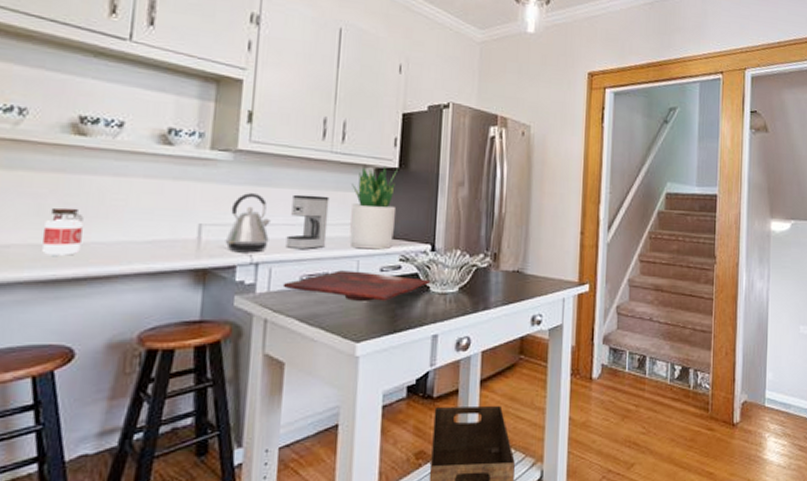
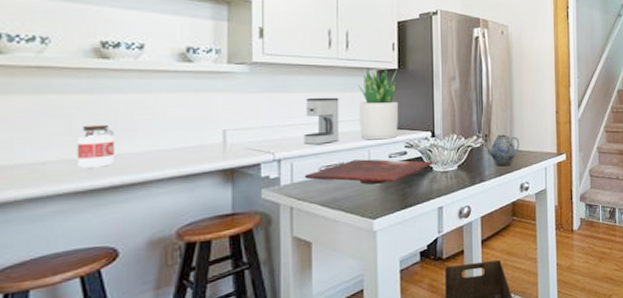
kettle: present [225,193,270,253] -> none [248,99,288,152]
teapot: none [494,254,535,293] -> present [486,134,520,167]

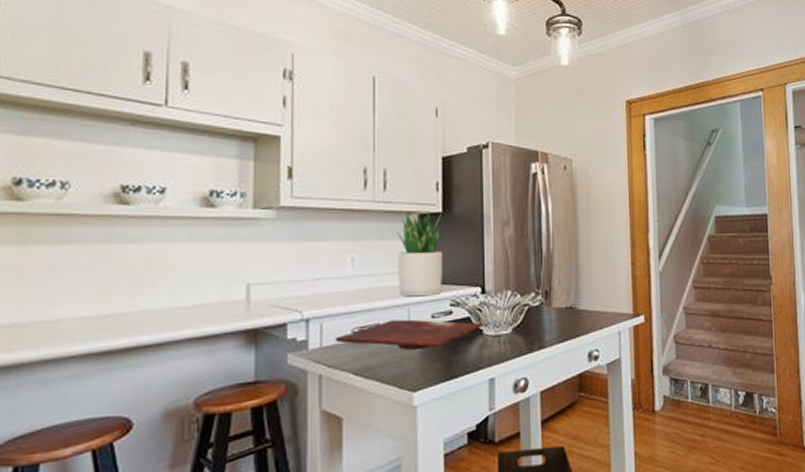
jar: present [76,124,114,168] -> none [92,277,132,327]
coffee maker: present [304,97,340,146] -> none [335,246,375,303]
teapot: present [486,134,520,167] -> none [546,291,588,330]

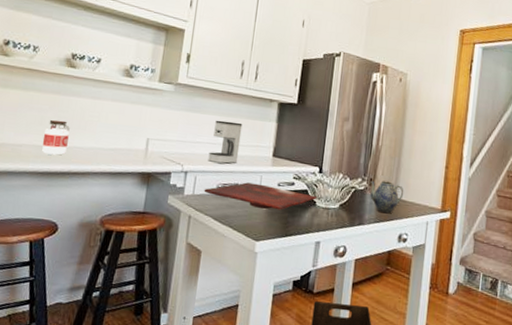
jar: none [92,277,132,327] -> present [42,119,70,156]
coffee maker: none [335,246,375,303] -> present [208,120,243,164]
planter: present [397,211,444,297] -> none [255,101,296,169]
teapot: none [546,291,588,330] -> present [370,180,404,214]

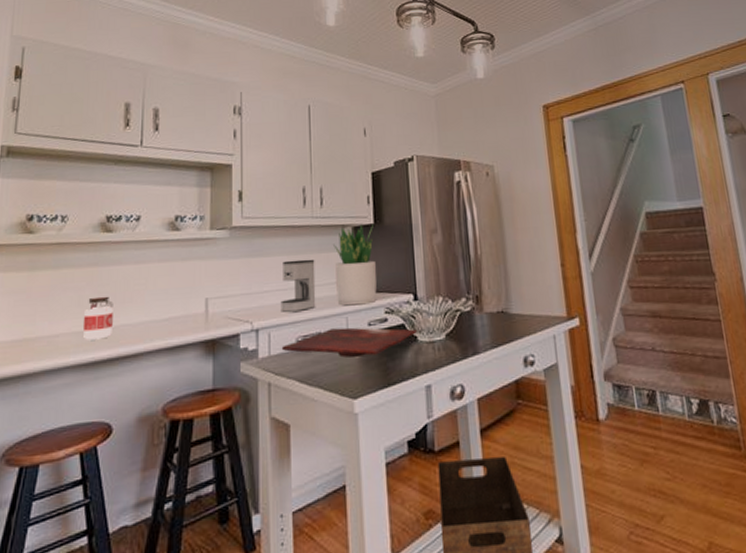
planter: none [255,101,296,169] -> present [333,223,377,306]
teapot: present [370,180,404,214] -> none [477,295,519,335]

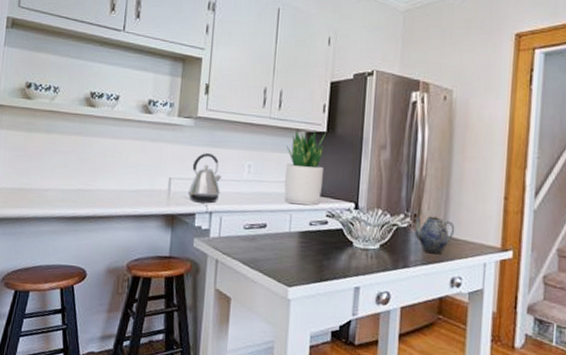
jar: present [82,296,113,340] -> none [67,162,93,199]
kettle: none [228,264,266,321] -> present [187,153,221,203]
coffee maker: present [280,259,316,313] -> none [233,154,268,203]
cutting board: present [281,327,416,358] -> none [230,222,353,253]
teapot: none [477,295,519,335] -> present [414,216,455,255]

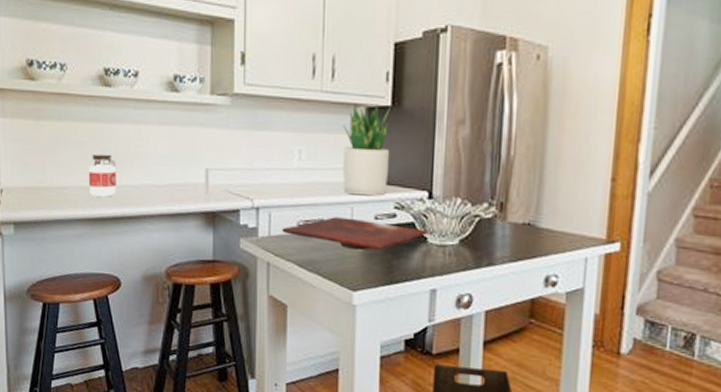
jar: none [67,162,93,199] -> present [88,154,116,197]
kettle: present [187,153,221,203] -> none [229,138,267,198]
cutting board: none [230,222,353,253] -> present [282,217,427,251]
teapot: present [414,216,455,255] -> none [501,204,550,249]

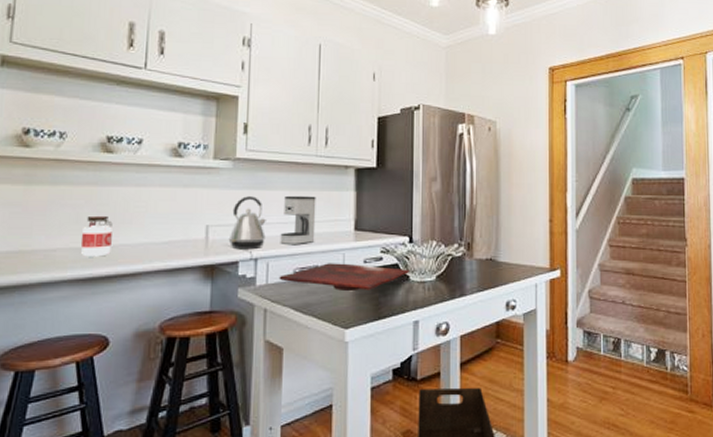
kettle: none [229,138,267,198] -> present [228,196,266,250]
coffee maker: none [282,138,322,196] -> present [280,195,316,246]
planter: present [343,104,390,196] -> none [335,165,376,243]

